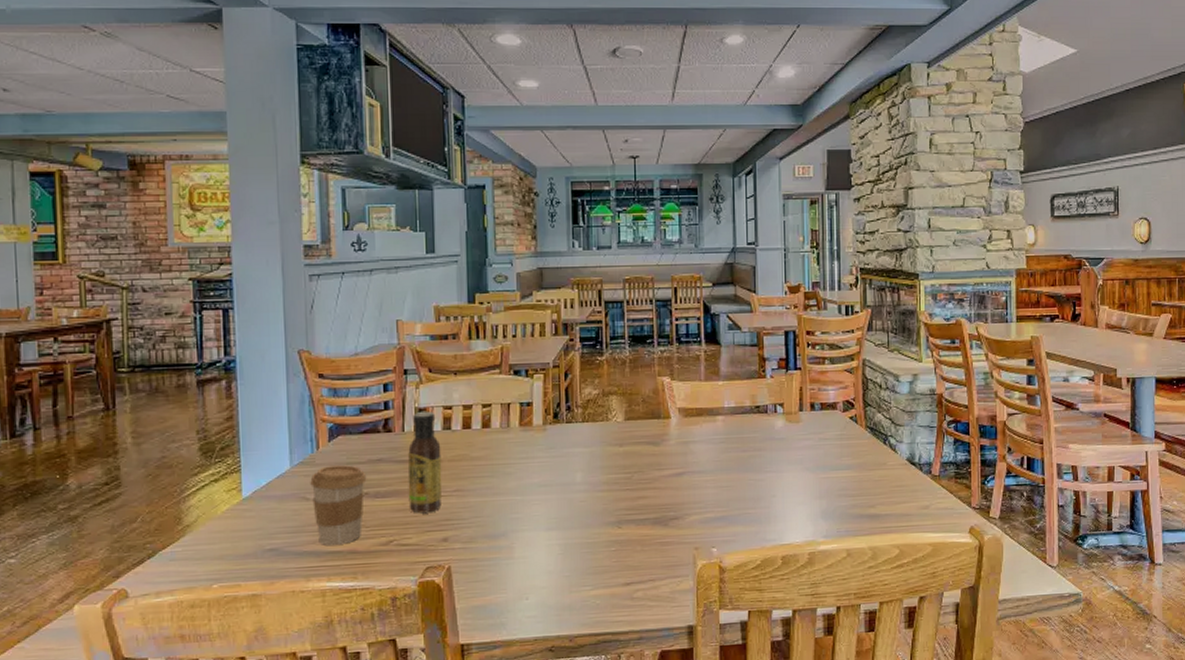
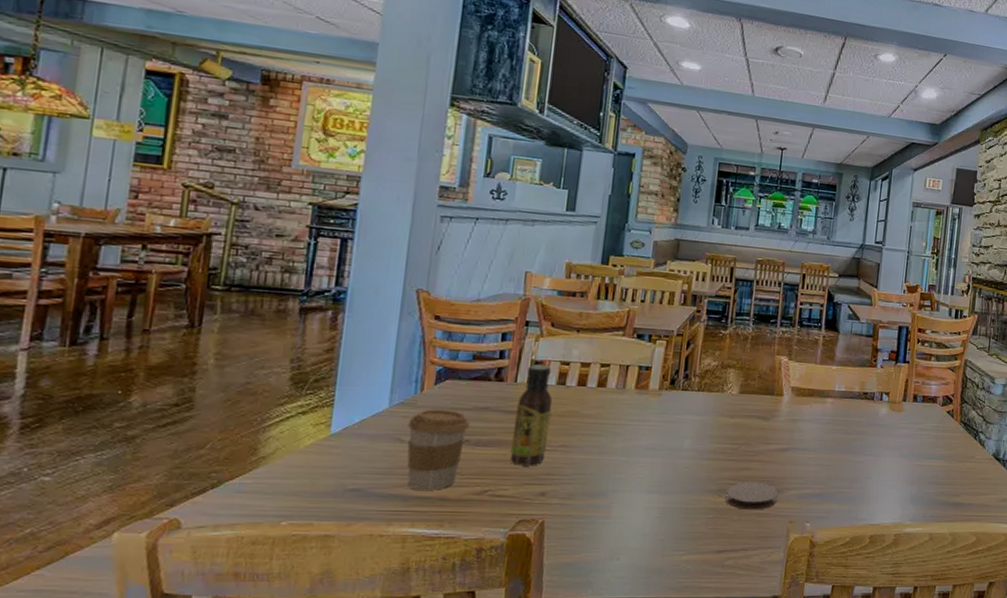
coaster: none [624,509,680,540] -> present [725,481,779,510]

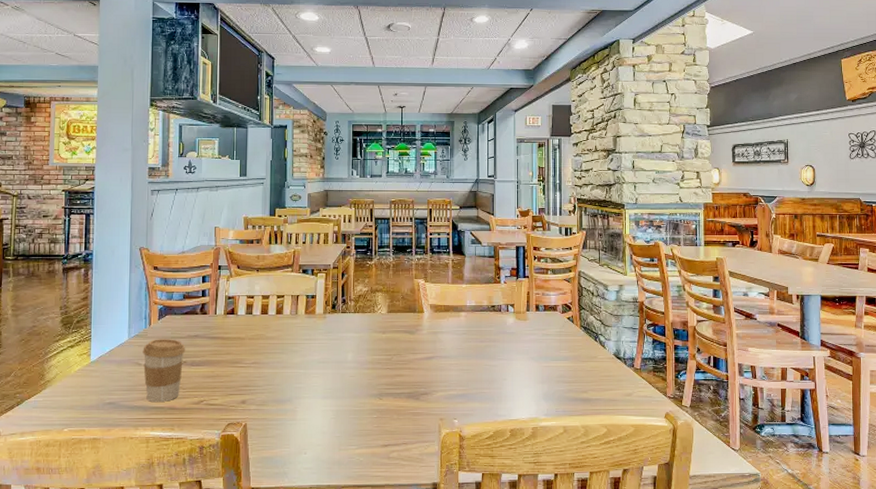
sauce bottle: present [510,365,553,466] -> none [217,300,244,380]
coaster: present [725,481,779,510] -> none [384,386,428,410]

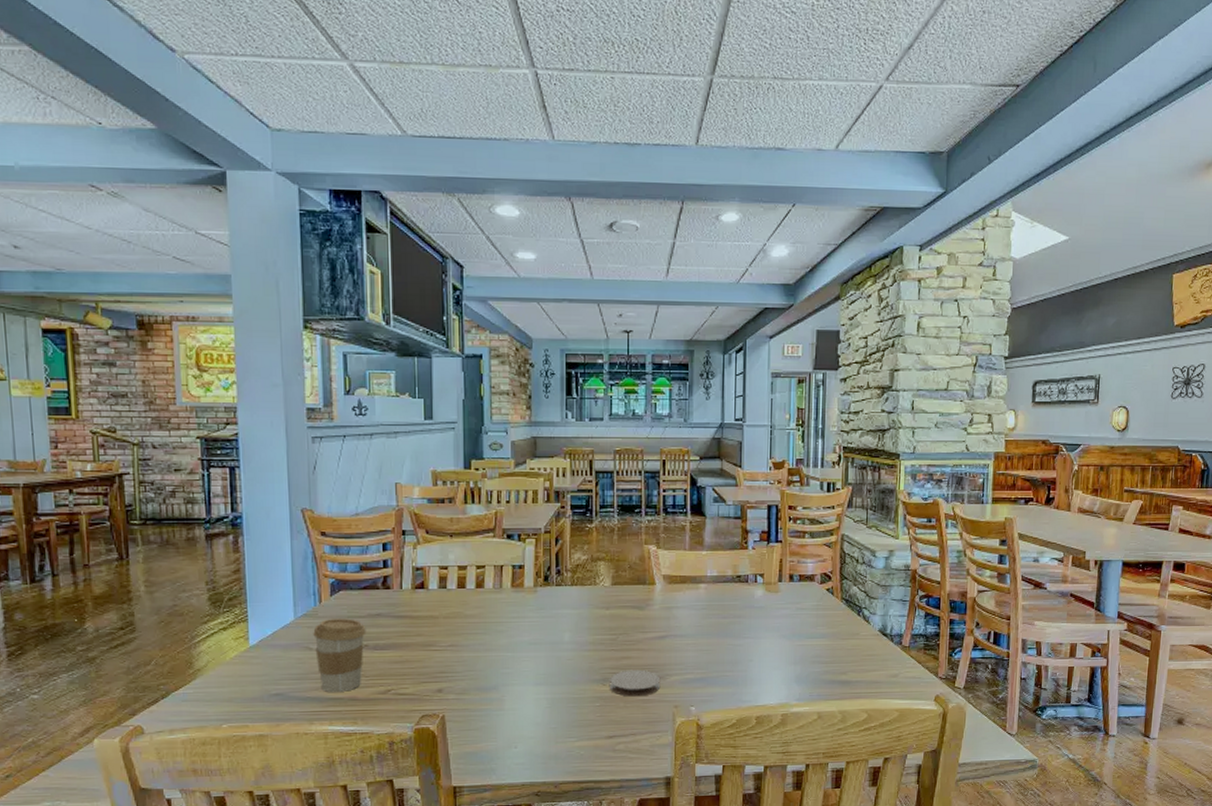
coaster: none [384,386,428,410] -> present [609,669,661,697]

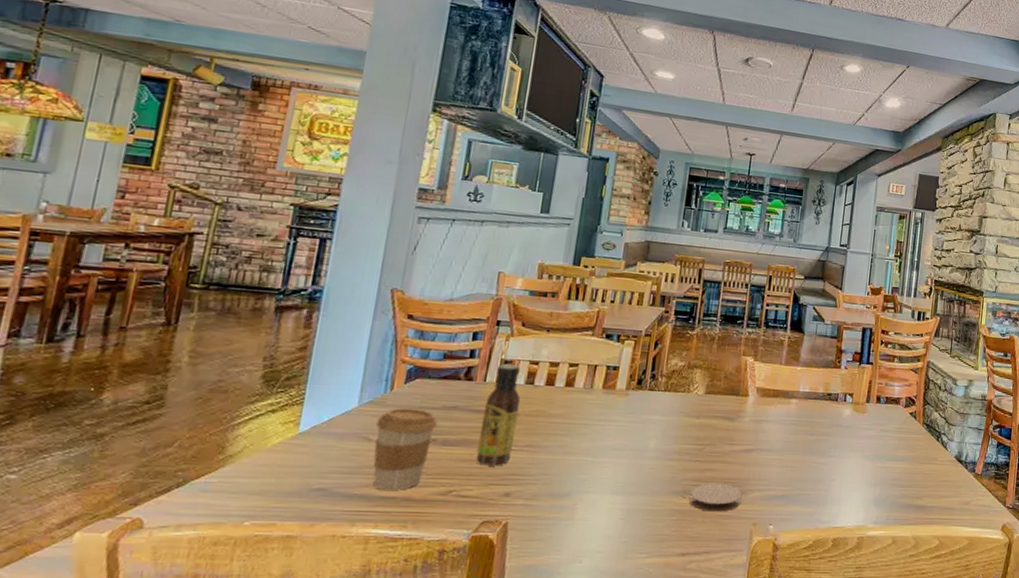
sauce bottle: none [405,571,438,666] -> present [476,364,521,466]

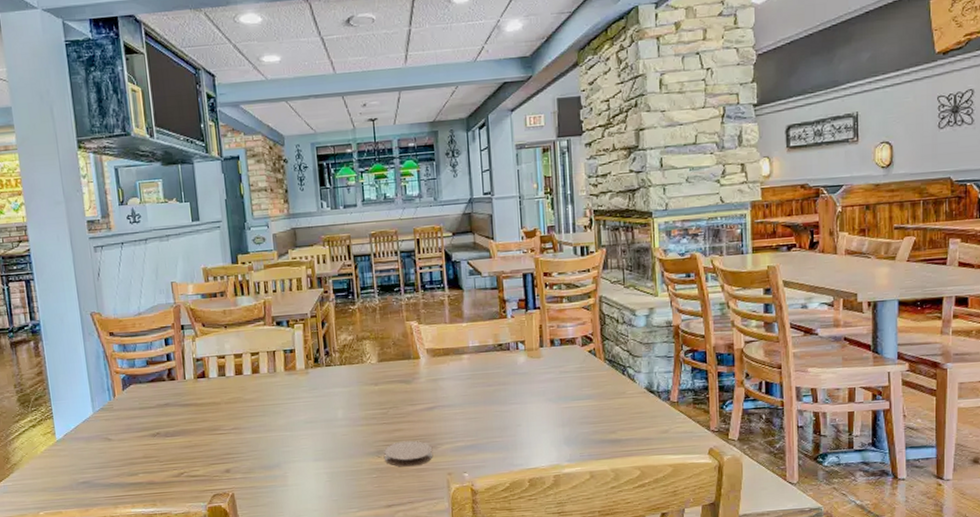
coffee cup: present [372,408,438,490] -> none [110,409,158,478]
sauce bottle: present [476,364,521,466] -> none [190,361,222,450]

